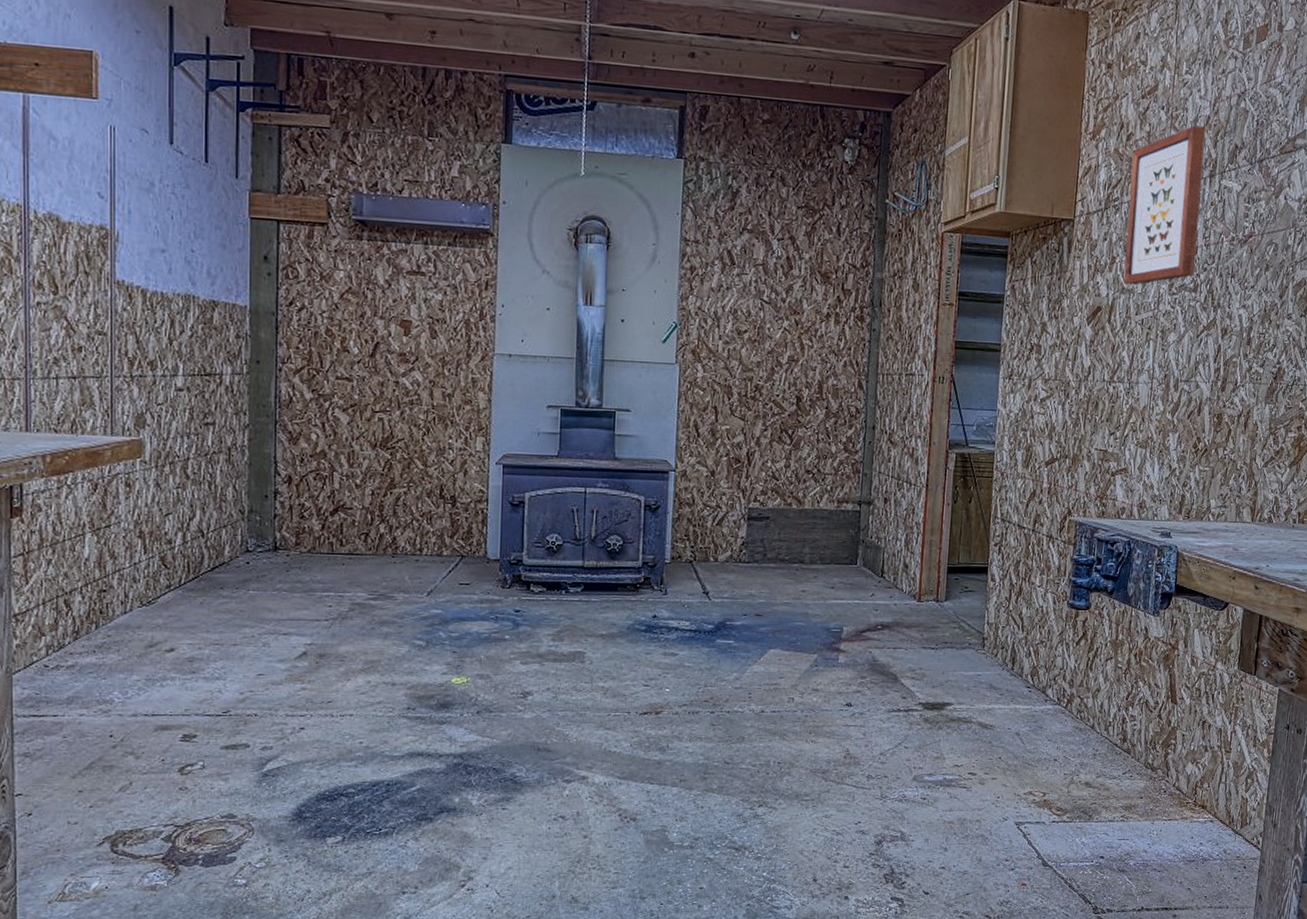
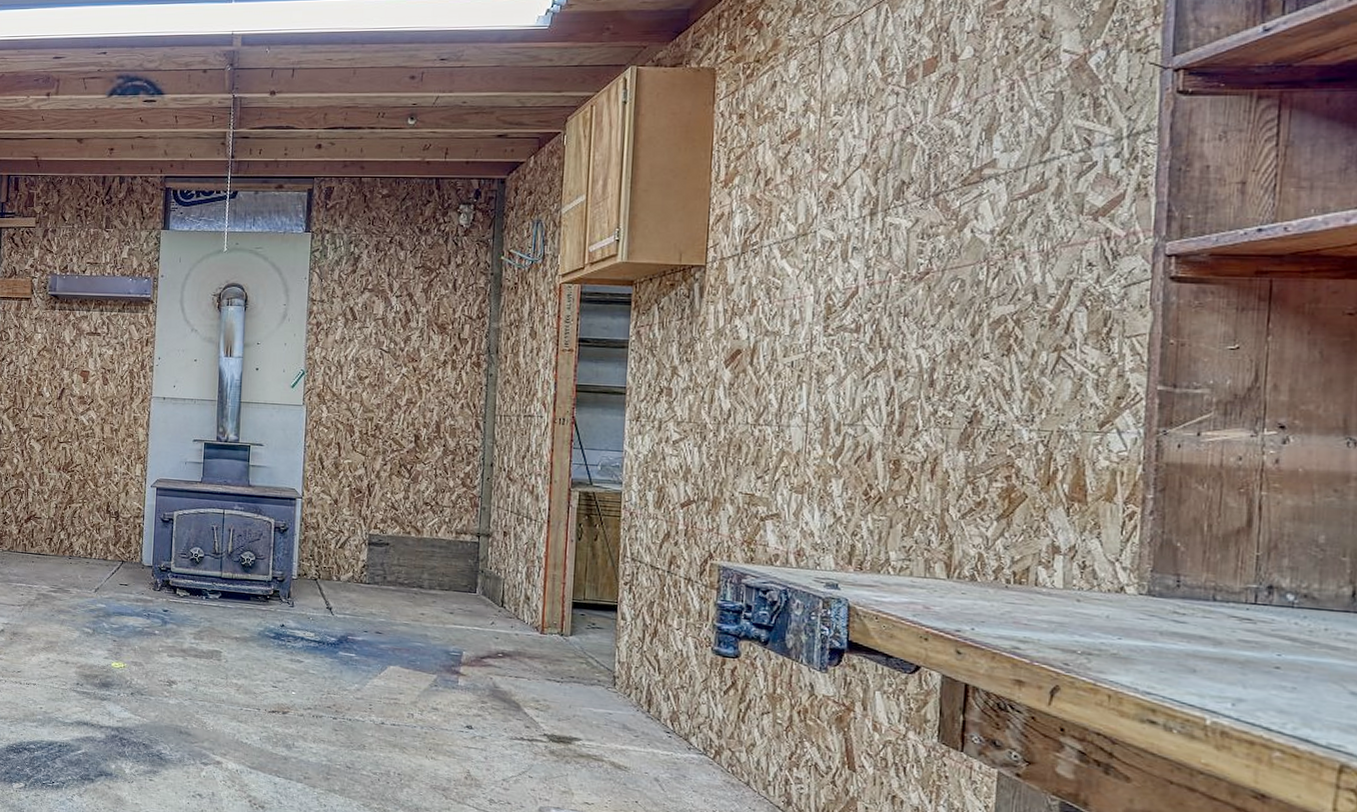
wall art: present [1123,125,1206,285] -> none [766,165,862,327]

